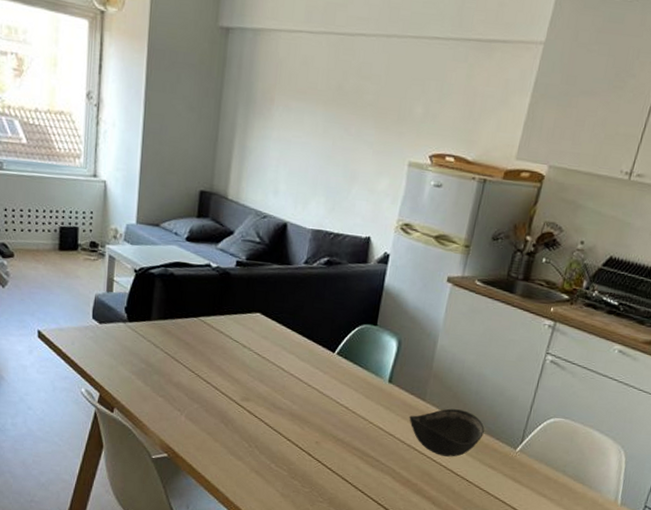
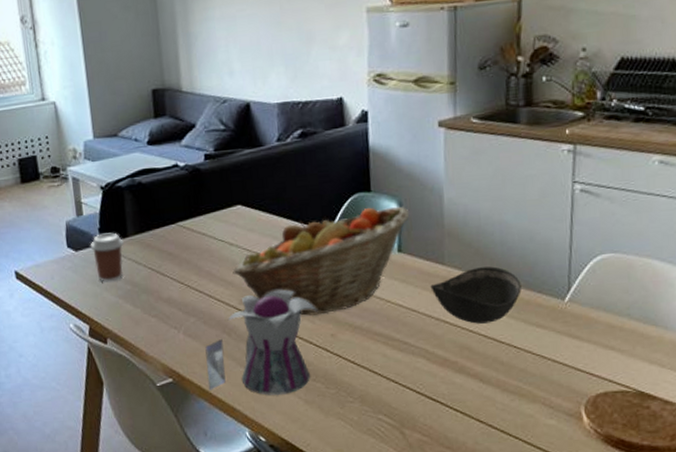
coffee cup: none [114,312,147,359] -> present [90,232,124,282]
teapot: none [198,394,309,486] -> present [205,289,319,395]
fruit basket: none [240,338,406,424] -> present [232,206,410,316]

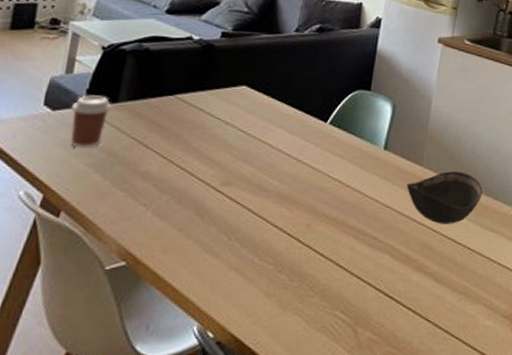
teapot: present [205,289,319,395] -> none [164,174,299,286]
fruit basket: present [232,206,410,316] -> none [221,104,401,204]

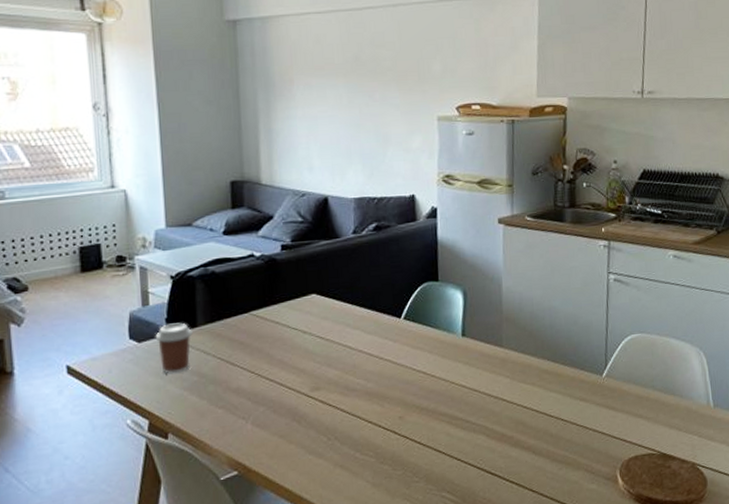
bowl: present [406,171,483,224] -> none [490,347,568,401]

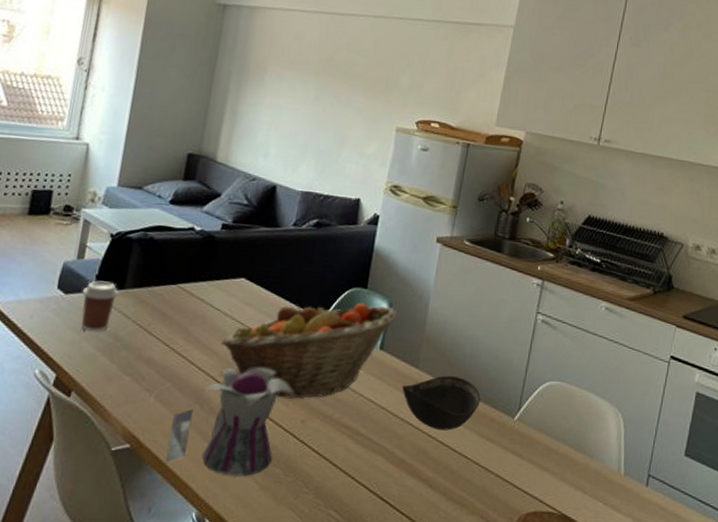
teapot: none [274,375,388,481] -> present [165,367,295,477]
fruit basket: none [305,294,473,400] -> present [221,302,398,400]
bowl: none [490,347,568,401] -> present [402,375,481,431]

